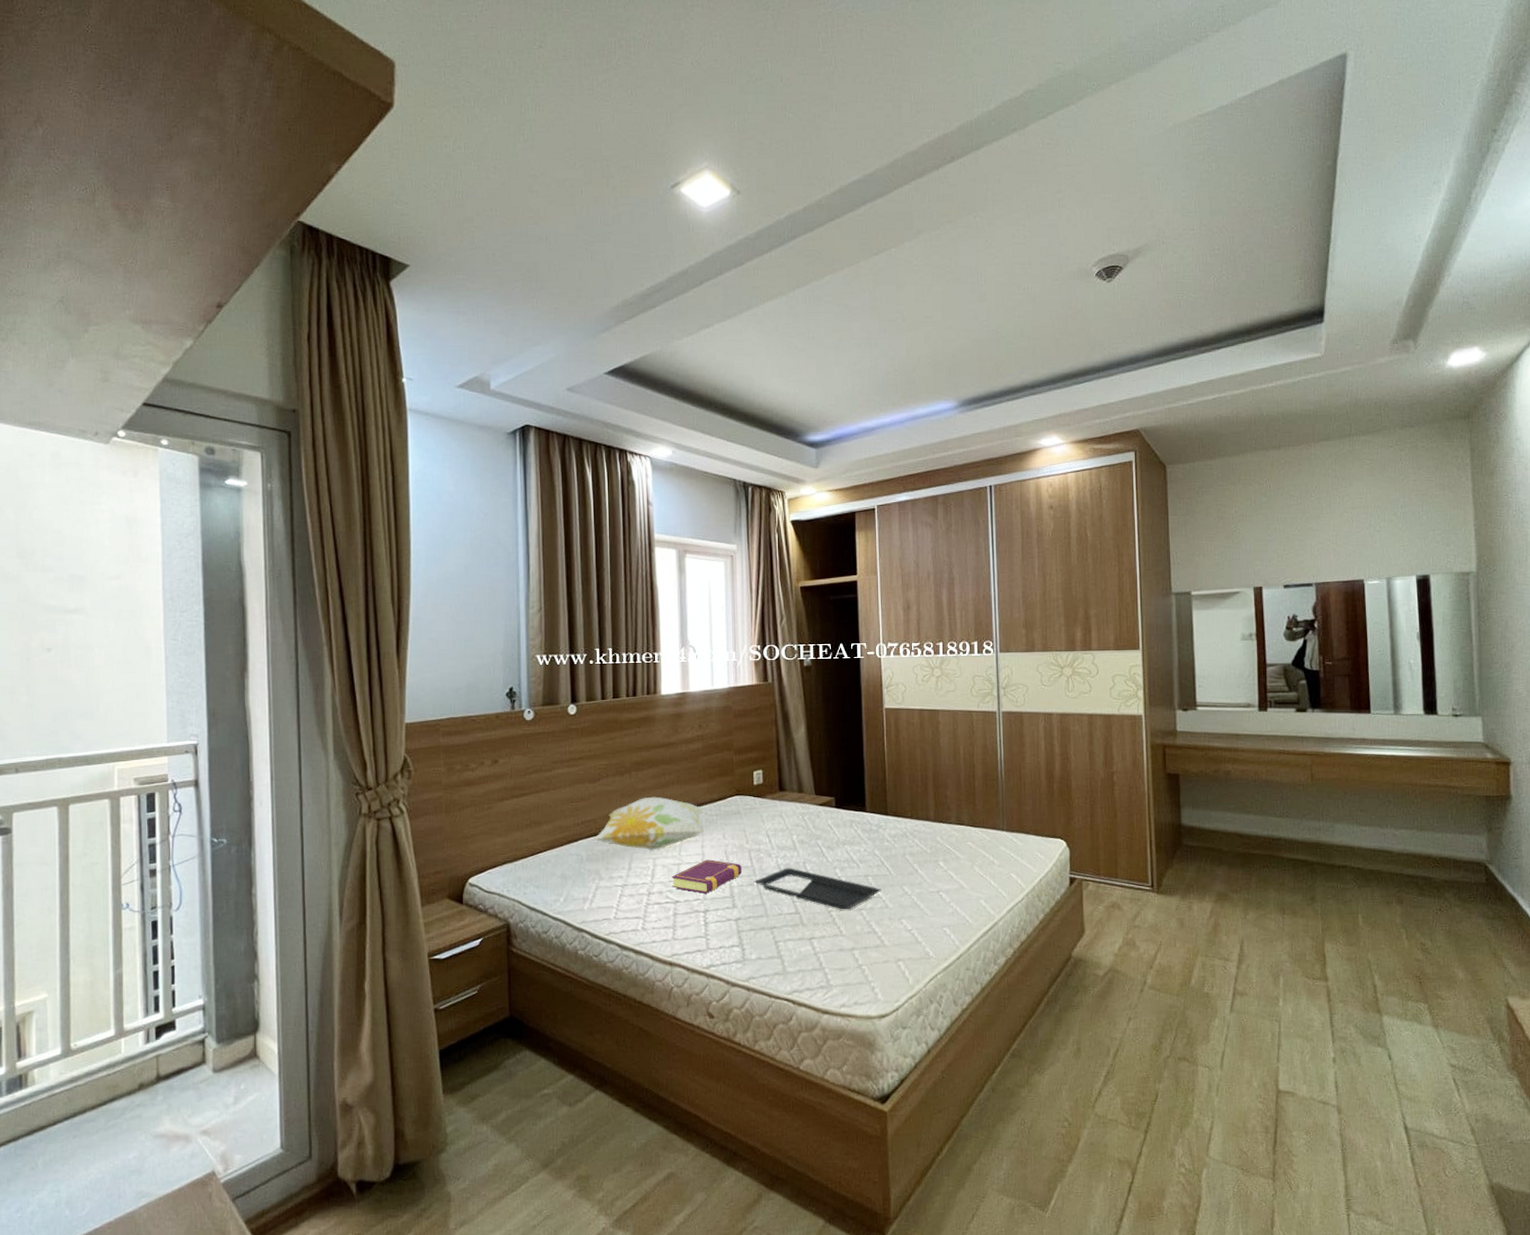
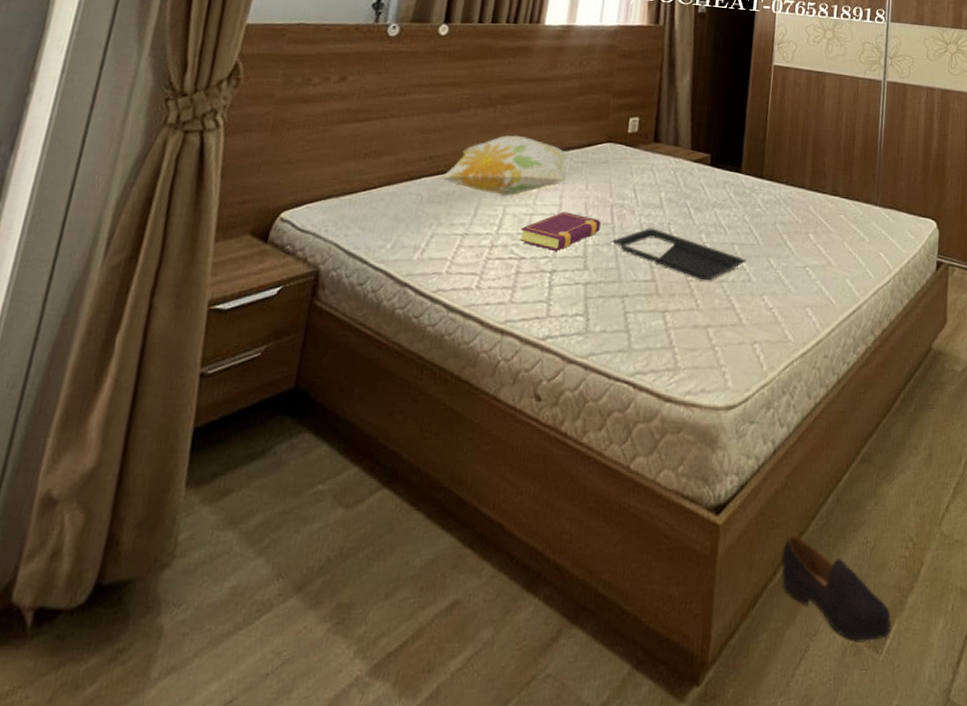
shoe: none [945,1118,1054,1202] -> present [781,535,892,641]

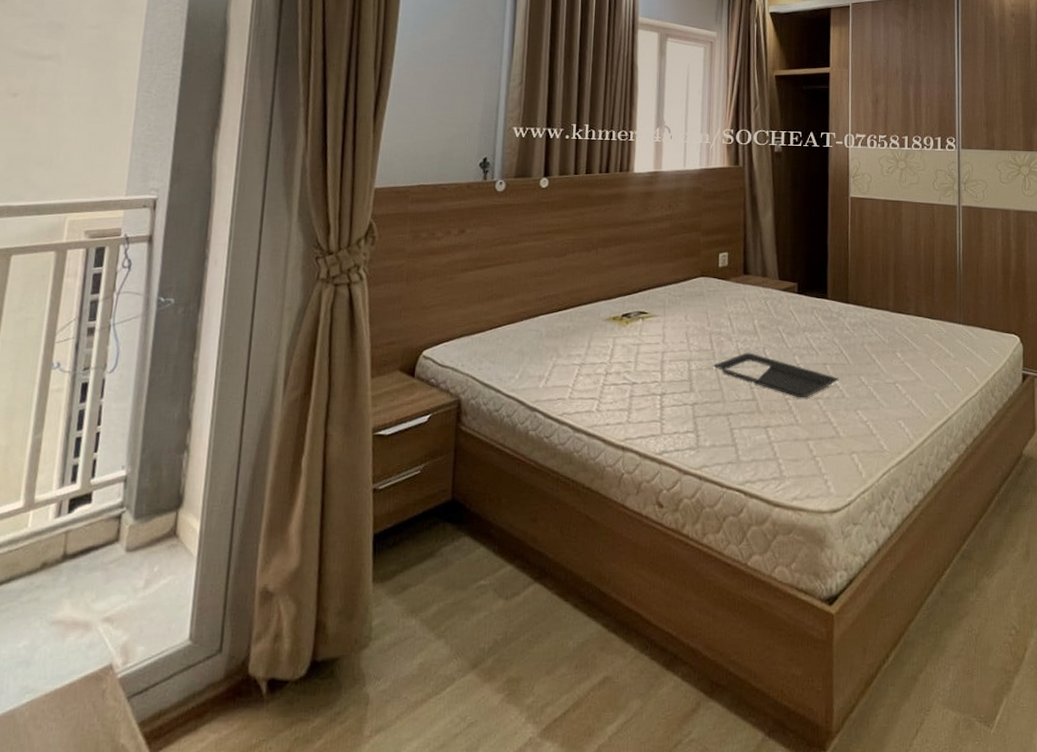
decorative pillow: present [441,135,570,197] -> none [555,274,668,329]
book: present [519,212,601,251] -> none [630,341,702,376]
shoe: present [781,535,892,641] -> none [892,623,1000,716]

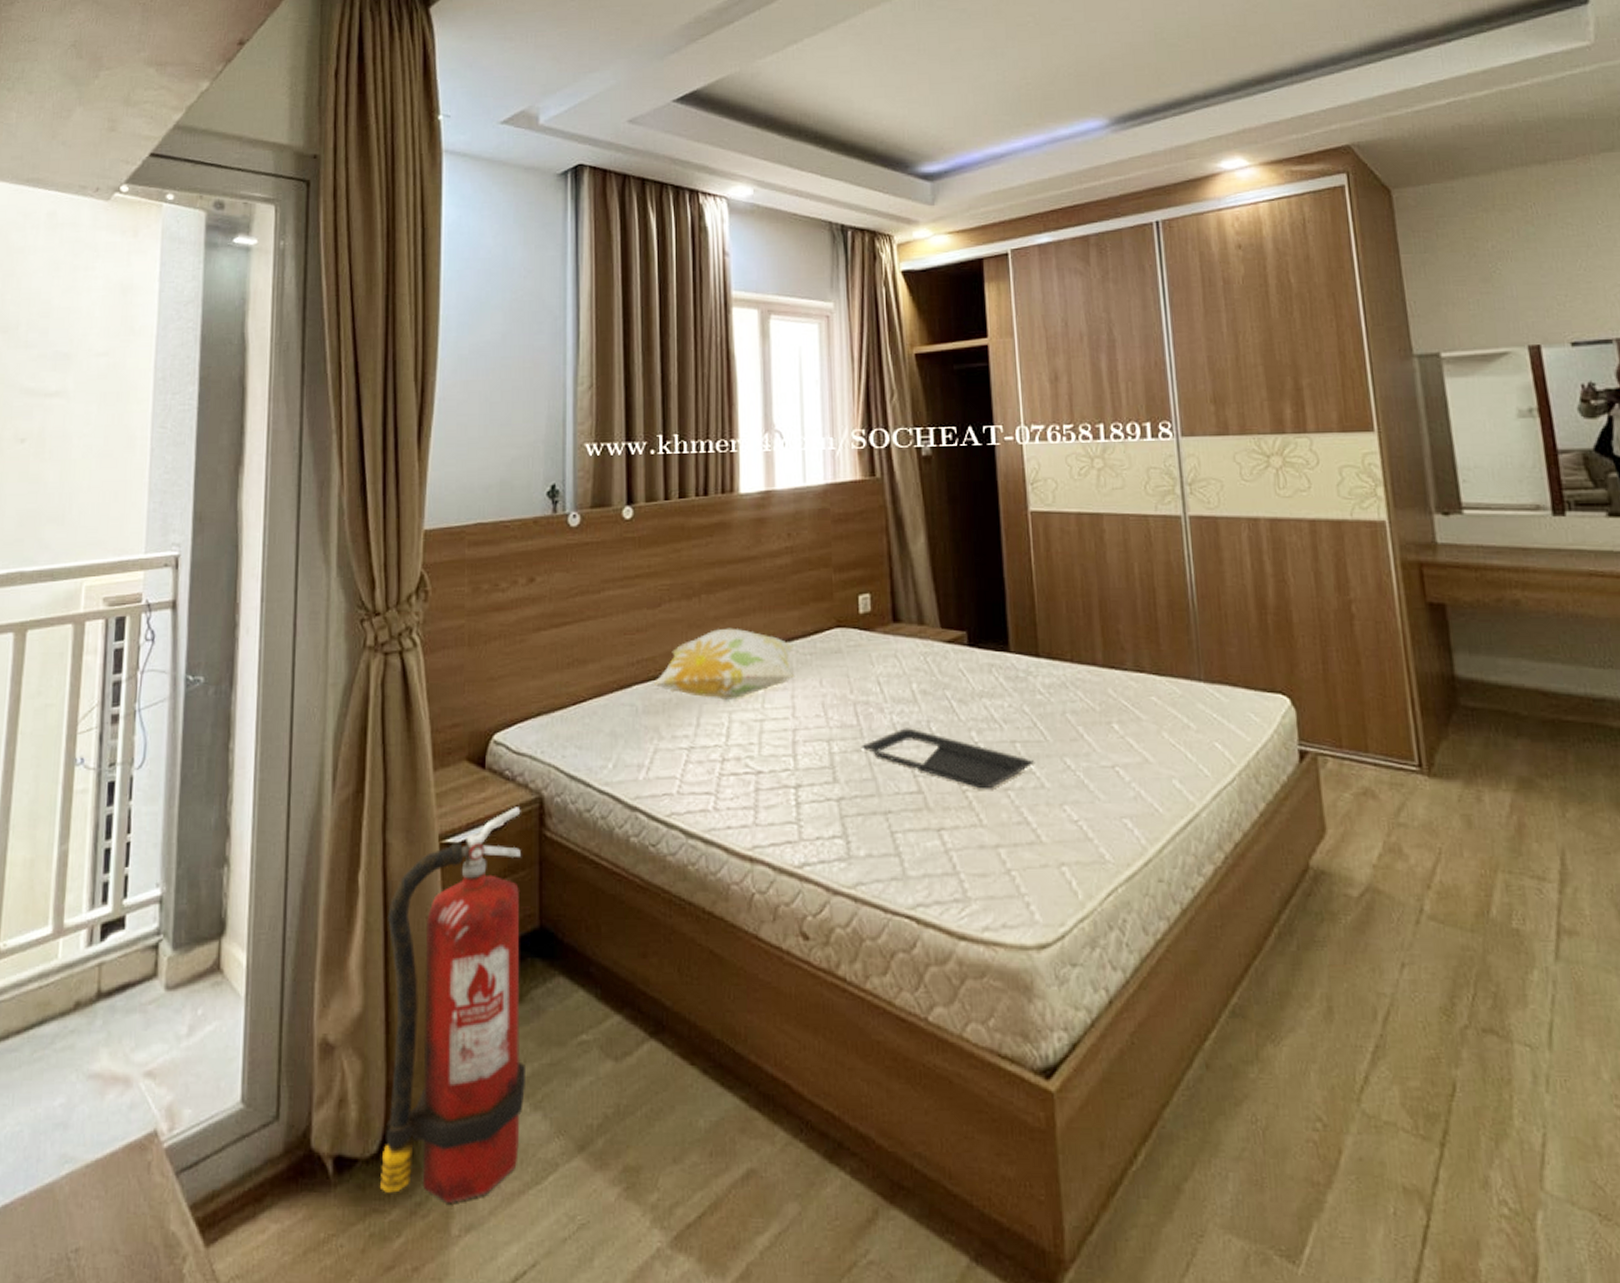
fire extinguisher: none [306,407,442,713] -> present [380,807,525,1204]
decorative pillow: none [555,274,668,329] -> present [653,628,795,701]

